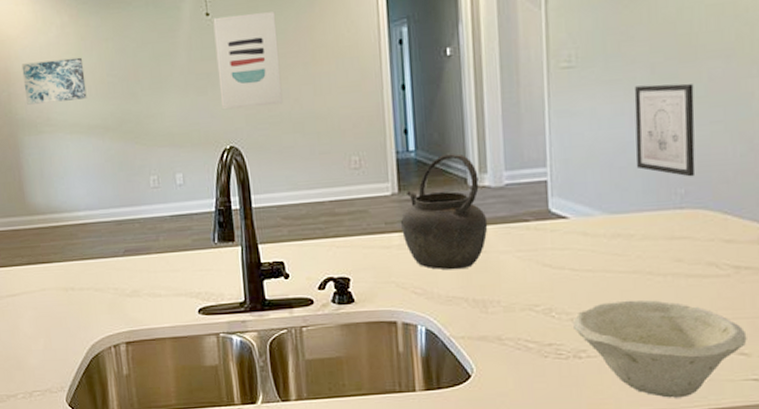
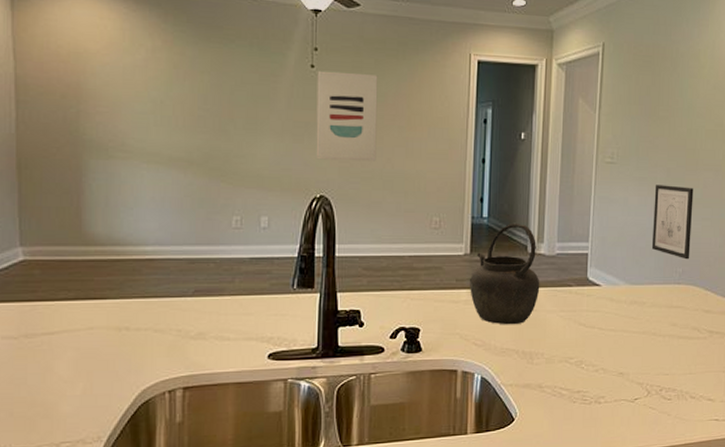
wall art: present [21,57,87,105] -> none [98,81,173,129]
bowl: present [572,300,747,398] -> none [596,355,714,436]

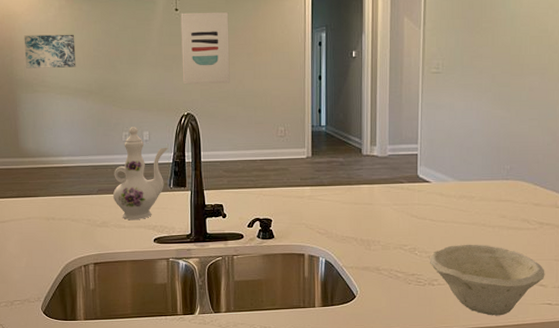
wall art: none [98,81,173,129] -> present [24,34,76,69]
ewer: none [214,208,294,329] -> present [112,126,169,219]
kettle: present [470,222,540,325] -> none [312,129,374,217]
bowl: none [596,355,714,436] -> present [429,244,545,316]
wall art: present [651,185,694,260] -> none [478,90,520,157]

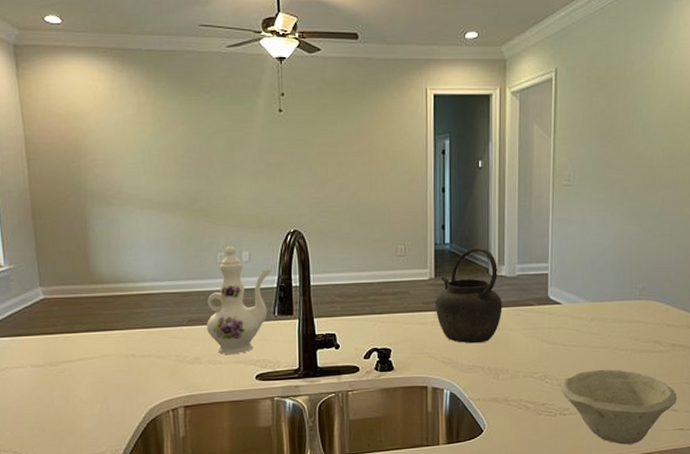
wall art: present [24,34,76,69] -> none [94,137,160,177]
wall art: present [180,12,230,85] -> none [285,114,343,197]
kettle: none [312,129,374,217] -> present [436,247,503,344]

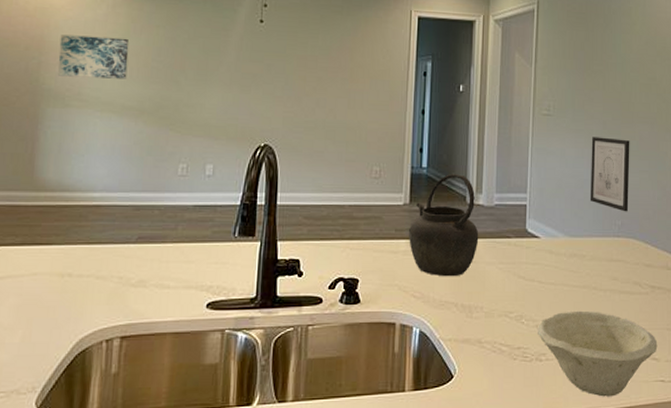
wall art: none [94,137,160,177] -> present [58,34,130,79]
ewer: present [206,245,272,354] -> none [156,156,237,277]
wall art: none [611,204,652,276] -> present [589,137,630,212]

